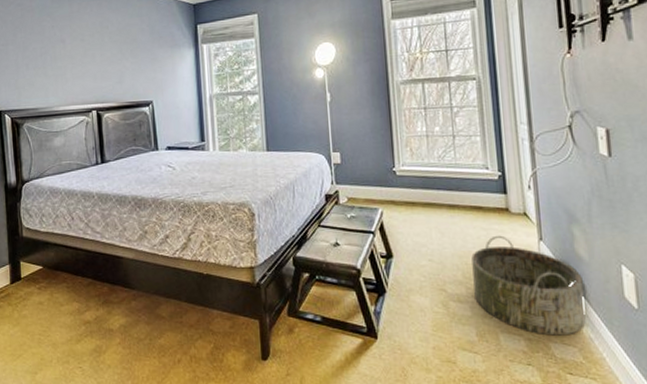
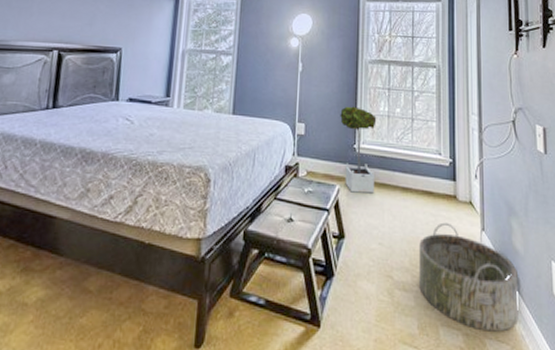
potted tree: none [375,130,419,214] -> present [340,106,377,194]

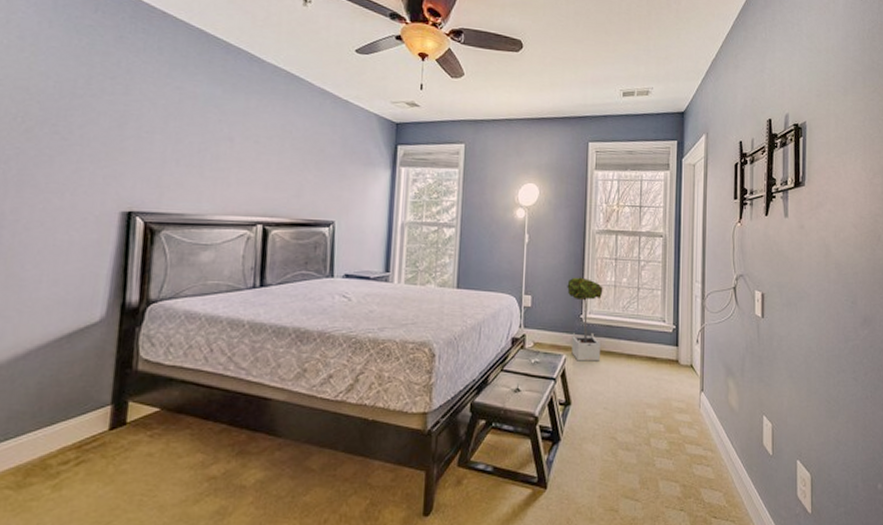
basket: present [419,222,519,332] -> none [641,385,732,482]

